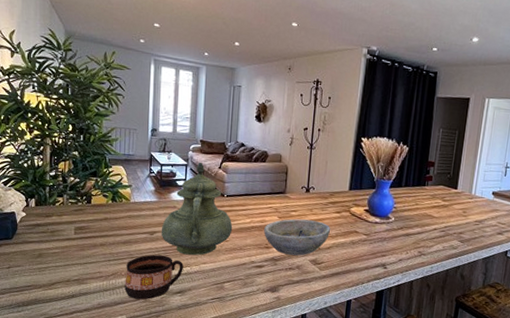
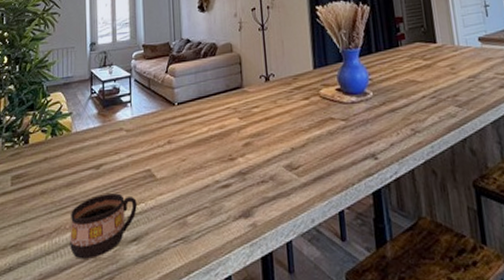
teapot: present [161,162,233,256] -> none [107,69,189,188]
bowl: present [264,218,330,256] -> none [225,114,302,164]

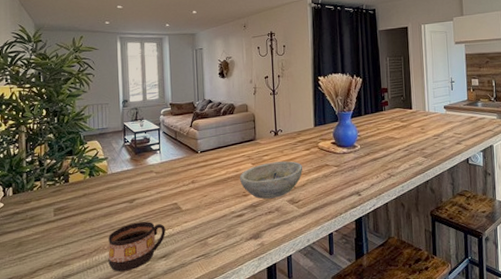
bowl: none [225,114,302,164] -> present [240,161,303,199]

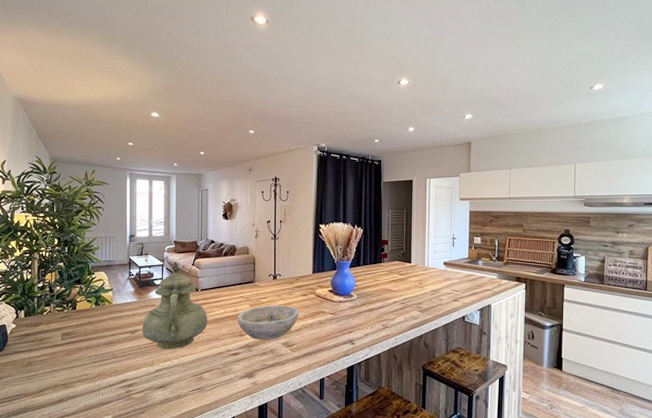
cup: present [108,221,166,272] -> none [109,352,164,398]
teapot: none [140,124,210,217] -> present [141,261,208,350]

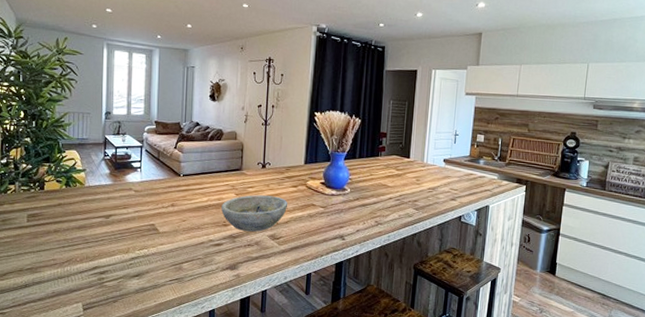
teapot: present [141,261,208,350] -> none [116,143,190,237]

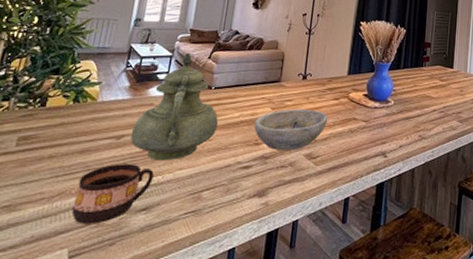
cup: none [80,238,140,285] -> present [71,164,154,224]
teapot: none [116,143,190,237] -> present [130,52,219,161]

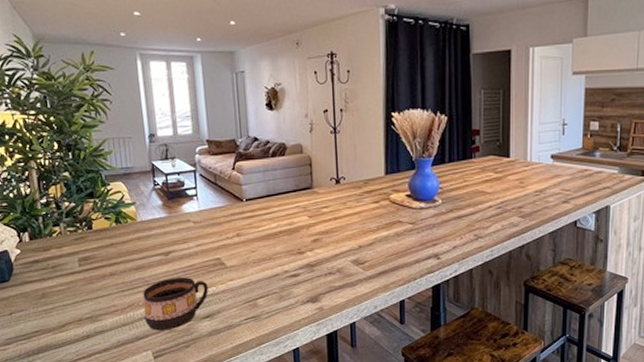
teapot: present [130,52,219,161] -> none [176,165,258,273]
bowl: present [254,109,328,151] -> none [294,215,370,258]

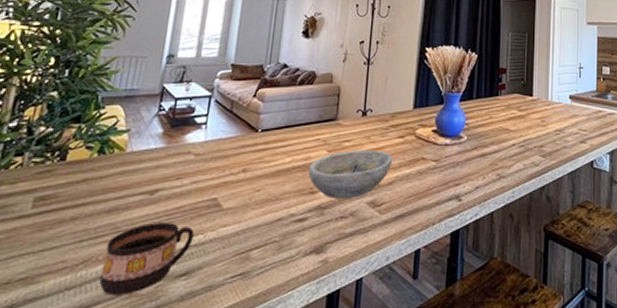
bowl: none [294,215,370,258] -> present [308,150,392,199]

